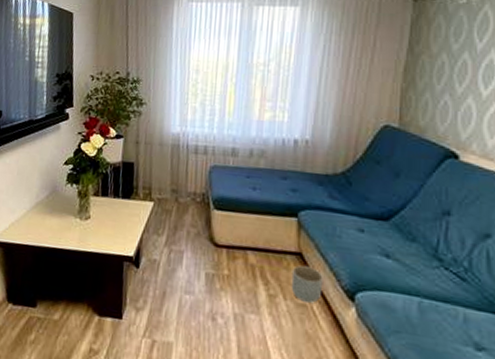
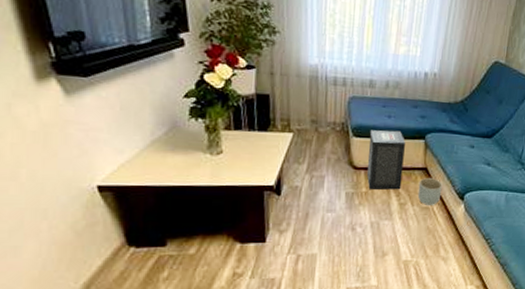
speaker: none [230,203,275,277] -> present [367,130,406,190]

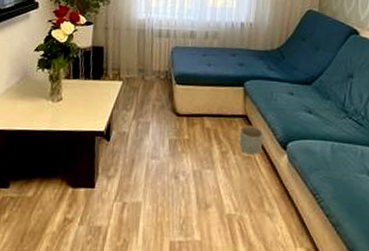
speaker: present [367,130,406,190] -> none [189,77,226,138]

